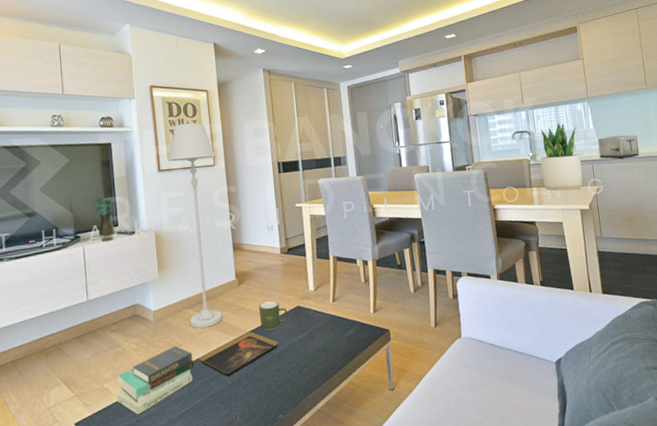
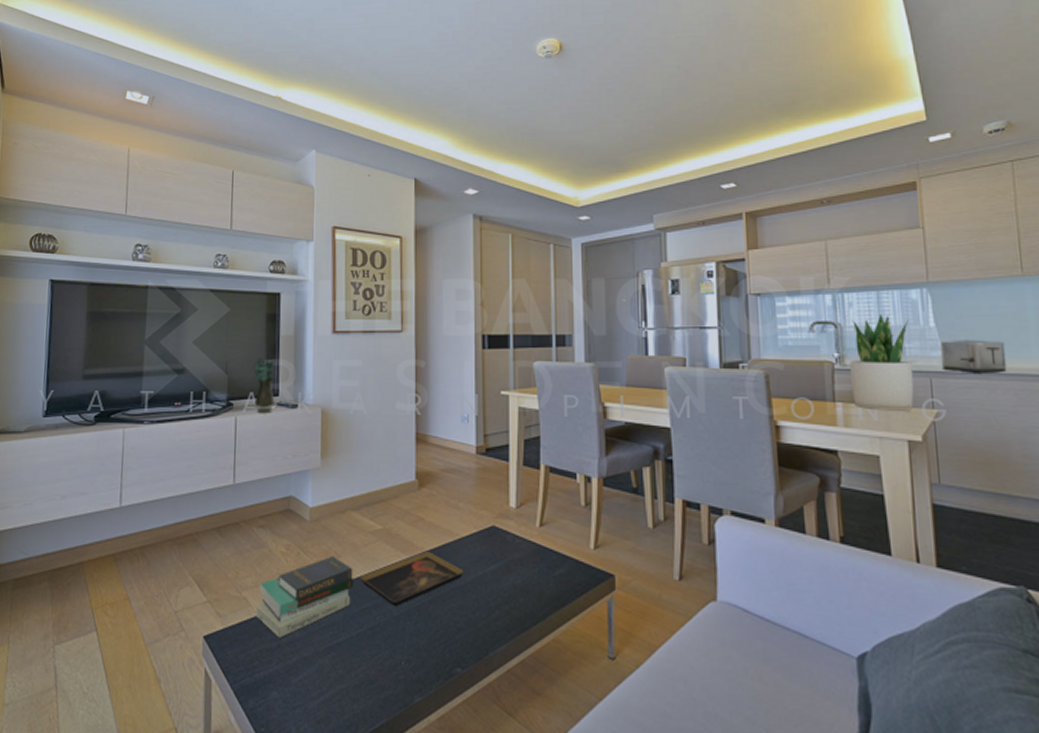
floor lamp: present [167,122,223,328] -> none [345,276,404,538]
mug: present [258,301,288,331] -> none [441,514,478,553]

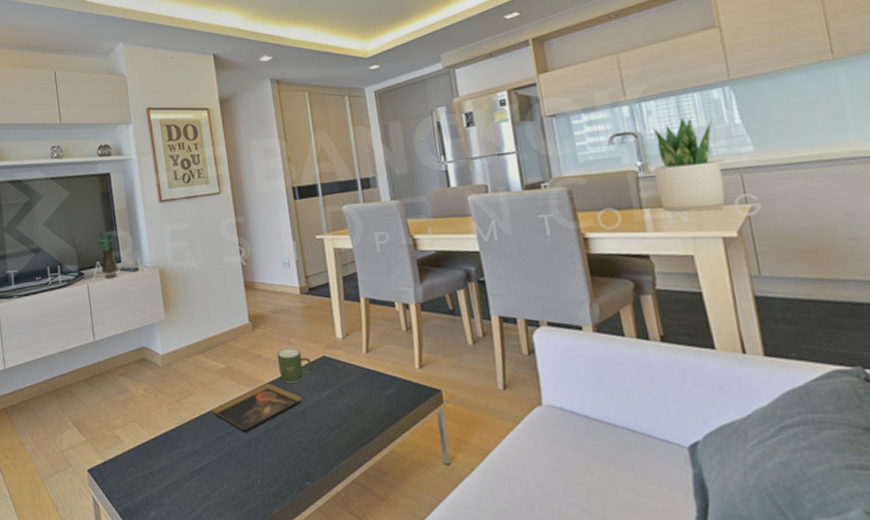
books: present [255,555,355,638] -> none [127,394,208,467]
mug: none [441,514,478,553] -> present [276,349,312,383]
toaster: present [939,339,1007,373] -> none [747,128,824,165]

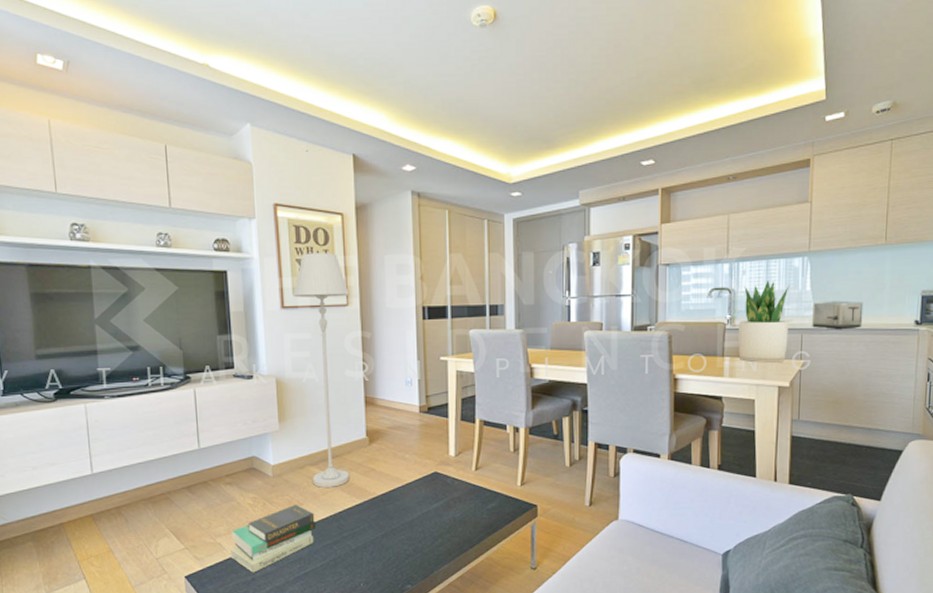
vase: present [95,230,119,280] -> none [205,333,231,386]
books: none [127,394,208,467] -> present [230,504,317,573]
floor lamp: none [169,145,236,376] -> present [293,252,349,488]
decorative tray: present [212,384,303,432] -> none [321,496,411,541]
mug: present [276,349,312,383] -> none [390,464,423,496]
toaster: none [747,128,824,165] -> present [811,300,863,329]

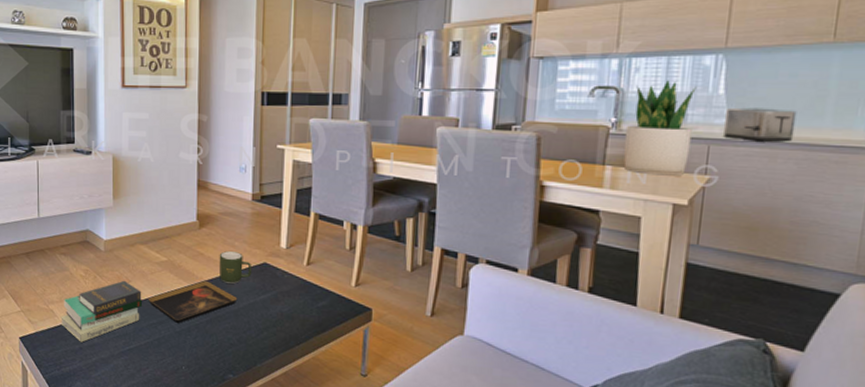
floor lamp: present [293,252,349,488] -> none [133,33,188,268]
decorative tray: none [321,496,411,541] -> present [148,281,238,323]
mug: none [390,464,423,496] -> present [218,251,251,284]

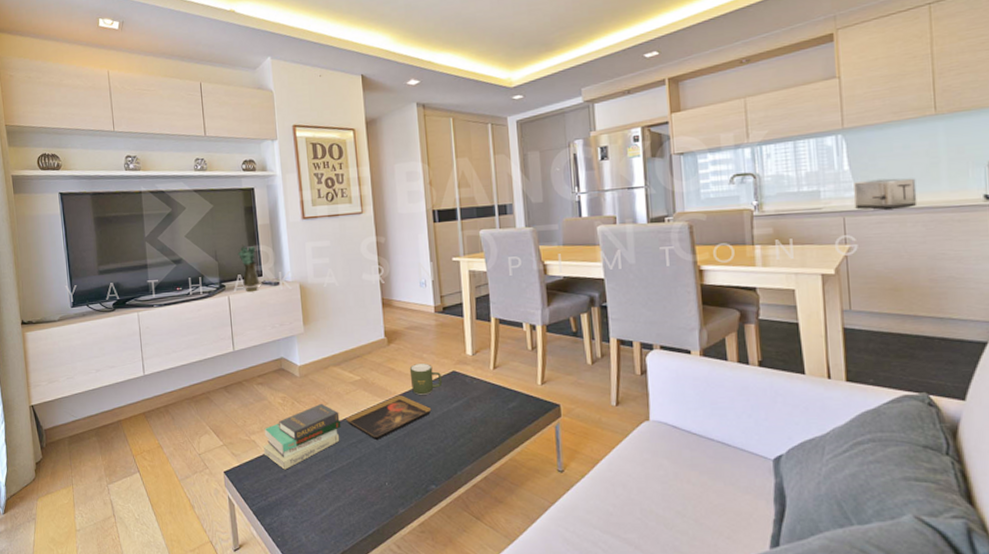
vase: none [50,108,71,159] -> present [237,244,260,293]
planter: present [623,80,697,176] -> none [767,162,828,250]

